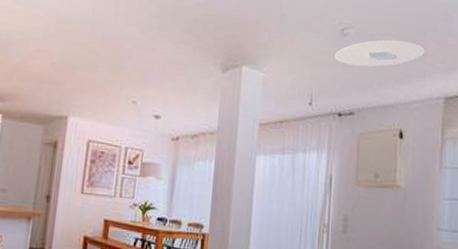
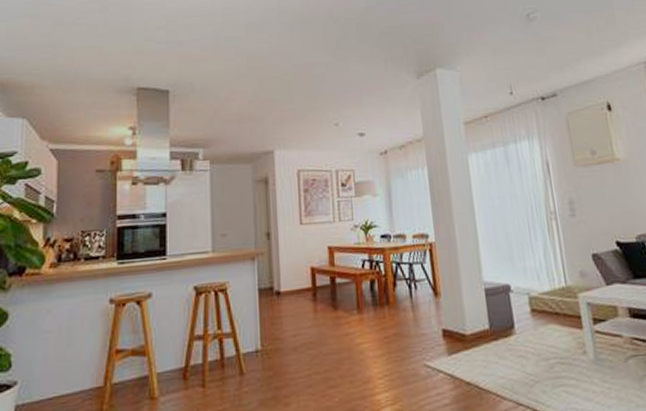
ceiling light: present [335,39,425,68] -> none [525,14,615,49]

